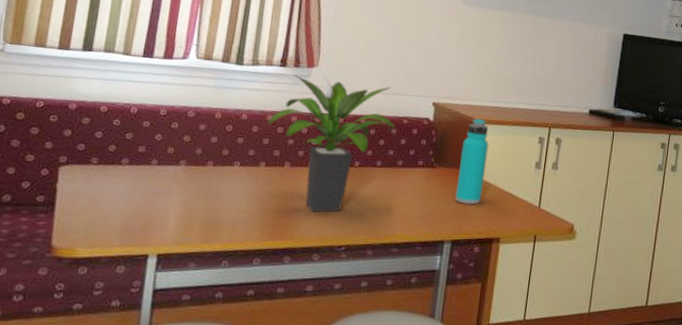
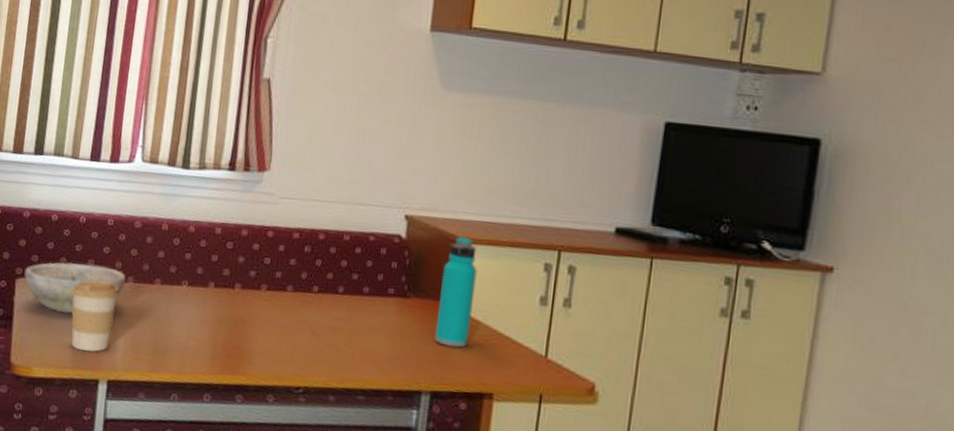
bowl: none [68,149,179,196] -> present [24,261,126,314]
coffee cup: none [119,165,172,230] -> present [70,280,120,352]
potted plant: present [267,74,397,212] -> none [216,180,362,346]

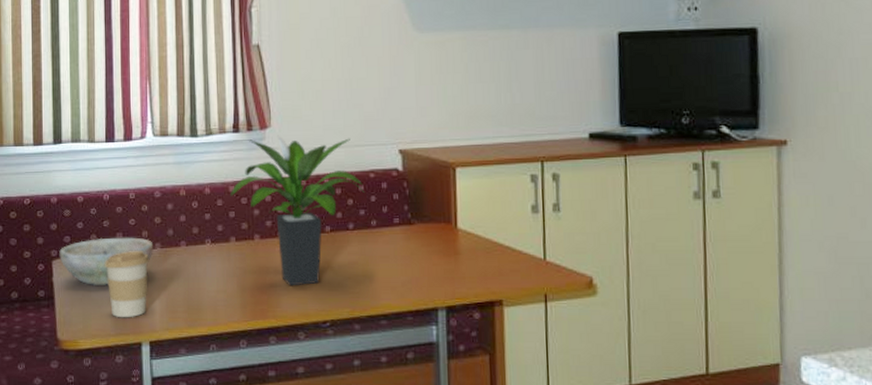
potted plant: none [216,180,362,346] -> present [230,135,365,286]
water bottle: present [434,236,478,348] -> none [440,161,473,263]

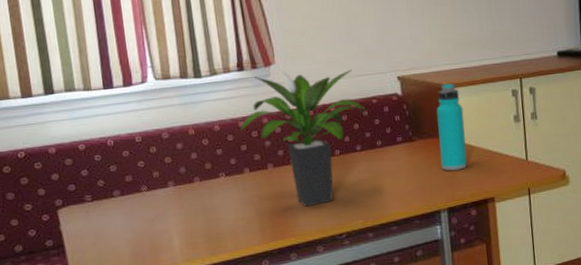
bowl: present [59,237,154,286] -> none [64,178,167,230]
coffee cup: present [104,250,150,318] -> none [115,189,165,256]
water bottle: none [440,161,473,263] -> present [436,83,468,171]

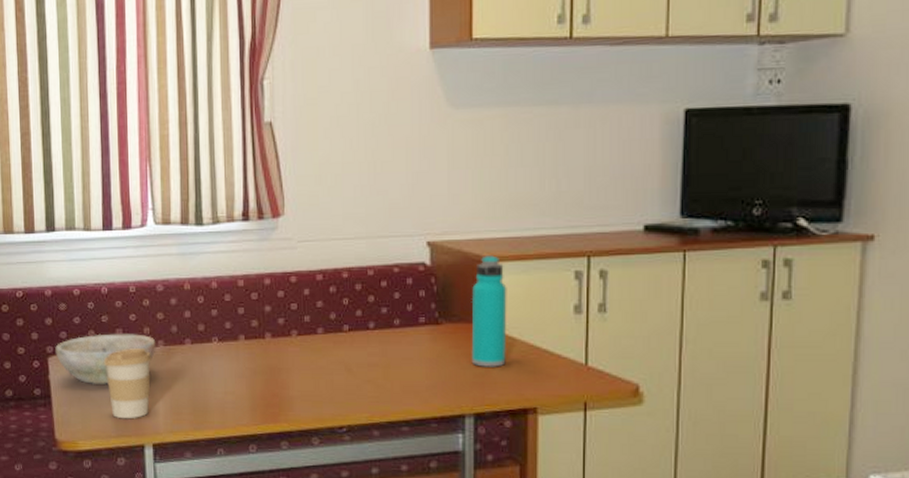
bowl: none [64,178,167,230] -> present [55,334,156,385]
coffee cup: none [115,189,165,256] -> present [103,347,153,419]
potted plant: present [240,69,369,207] -> none [239,224,388,389]

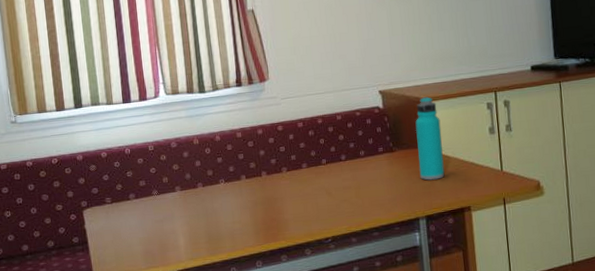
bowl: present [55,334,156,385] -> none [89,183,174,229]
coffee cup: present [103,347,153,419] -> none [130,194,172,254]

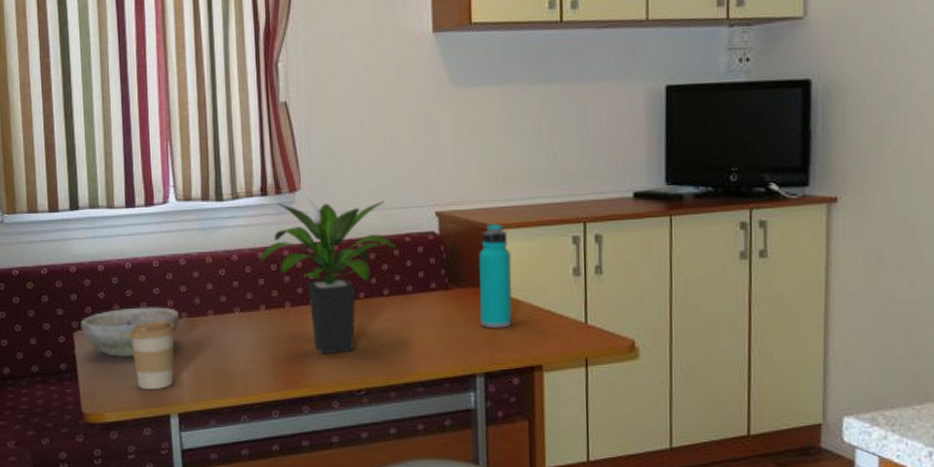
bowl: none [89,183,174,229] -> present [80,307,180,358]
coffee cup: none [130,194,172,254] -> present [128,320,177,390]
potted plant: none [238,84,353,212] -> present [259,198,400,355]

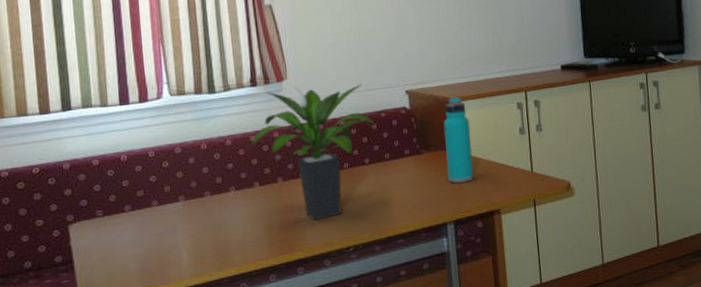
bowl: present [80,307,180,358] -> none [76,193,177,245]
coffee cup: present [128,320,177,390] -> none [125,204,174,272]

